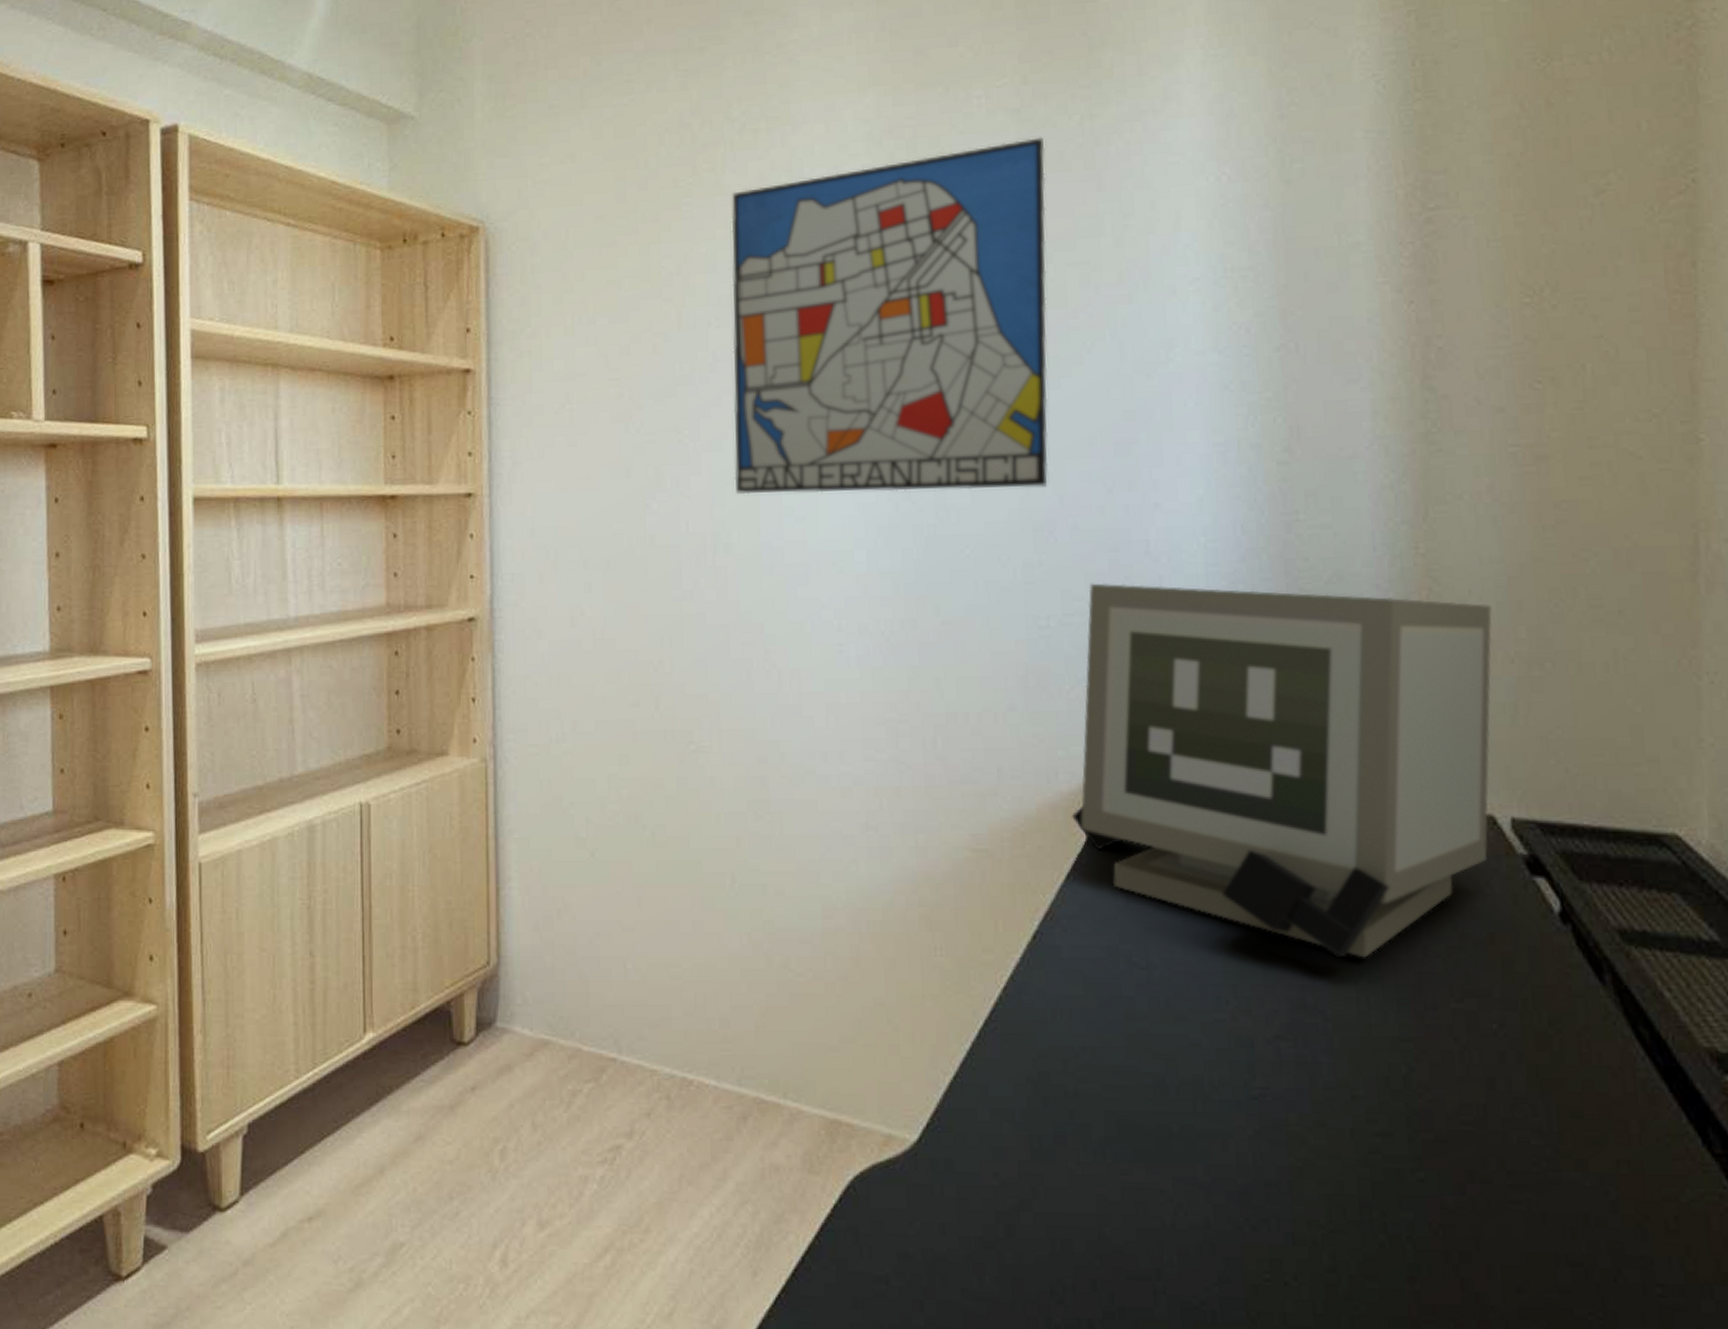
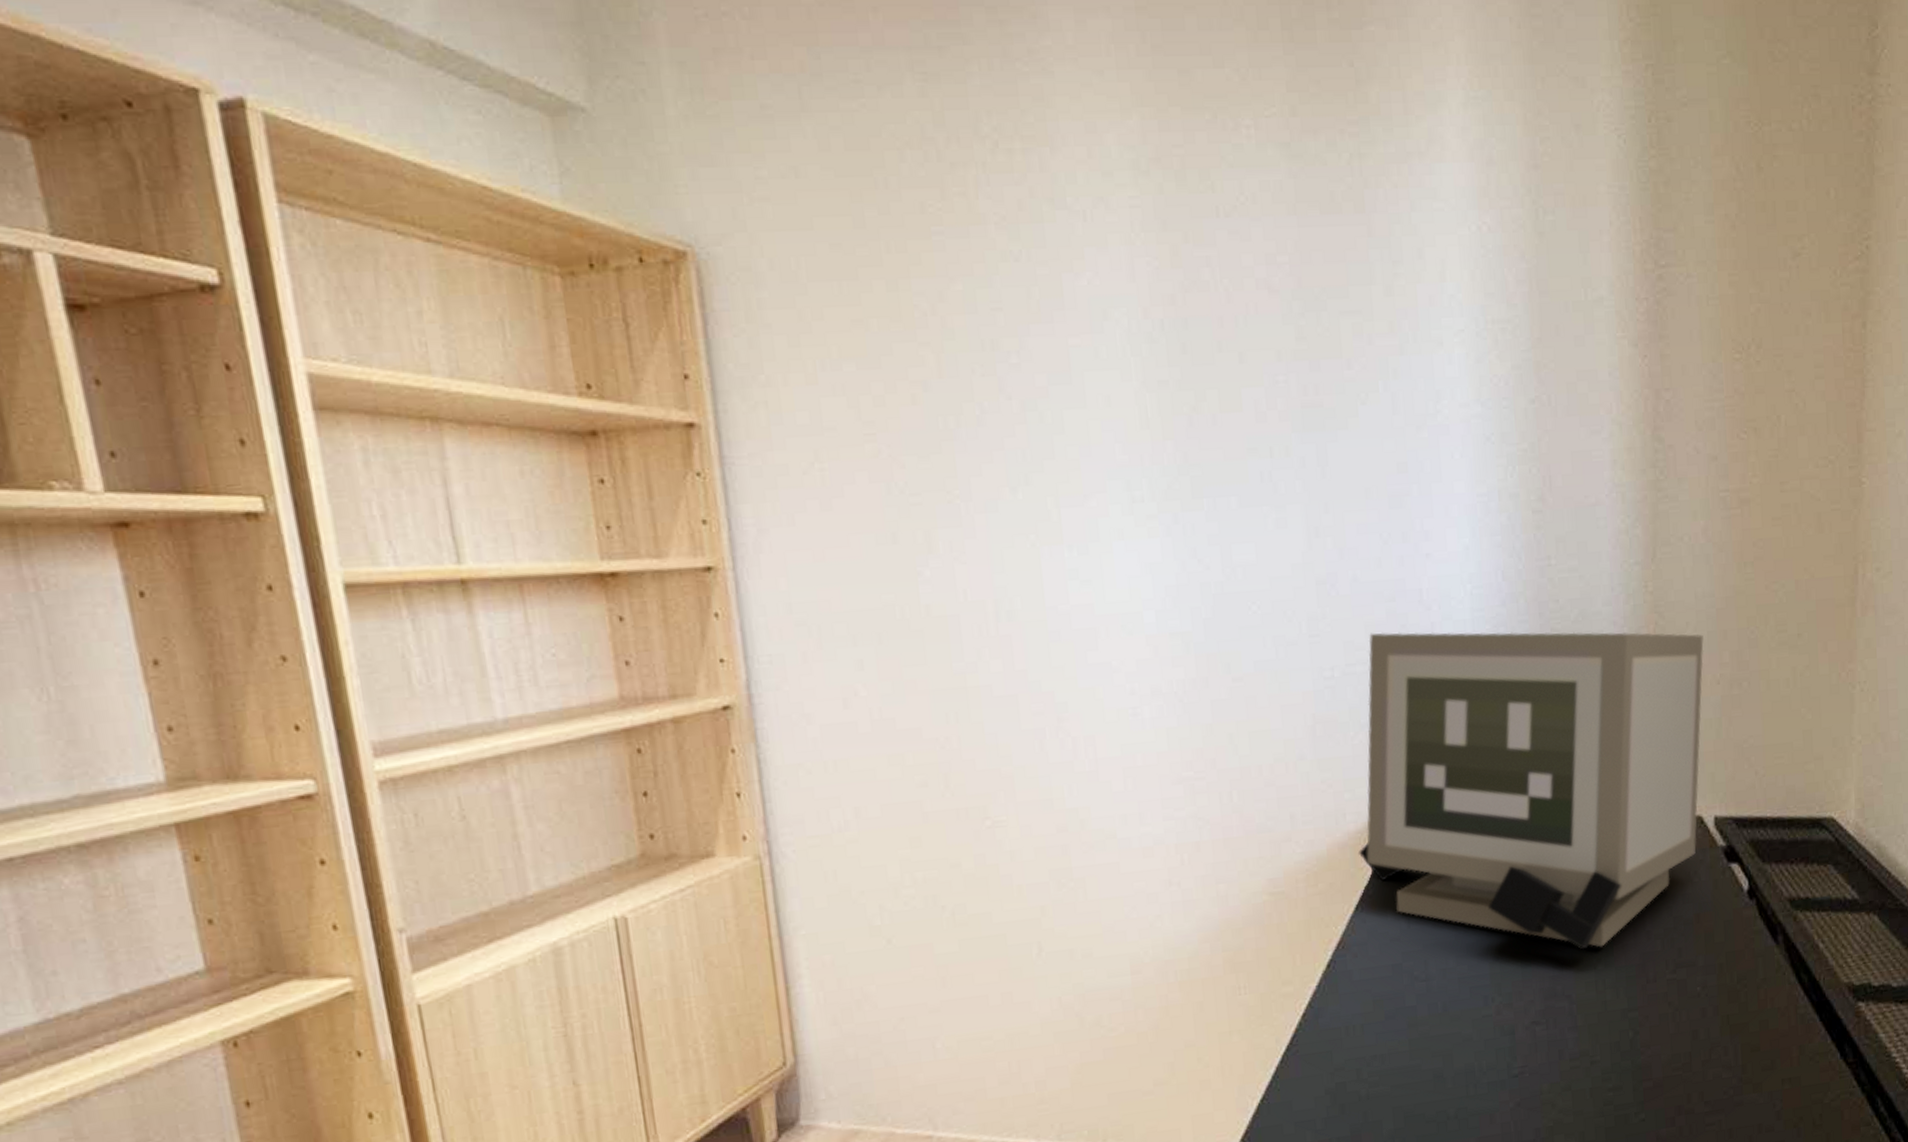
wall art: present [731,137,1049,495] -> none [988,175,1329,558]

